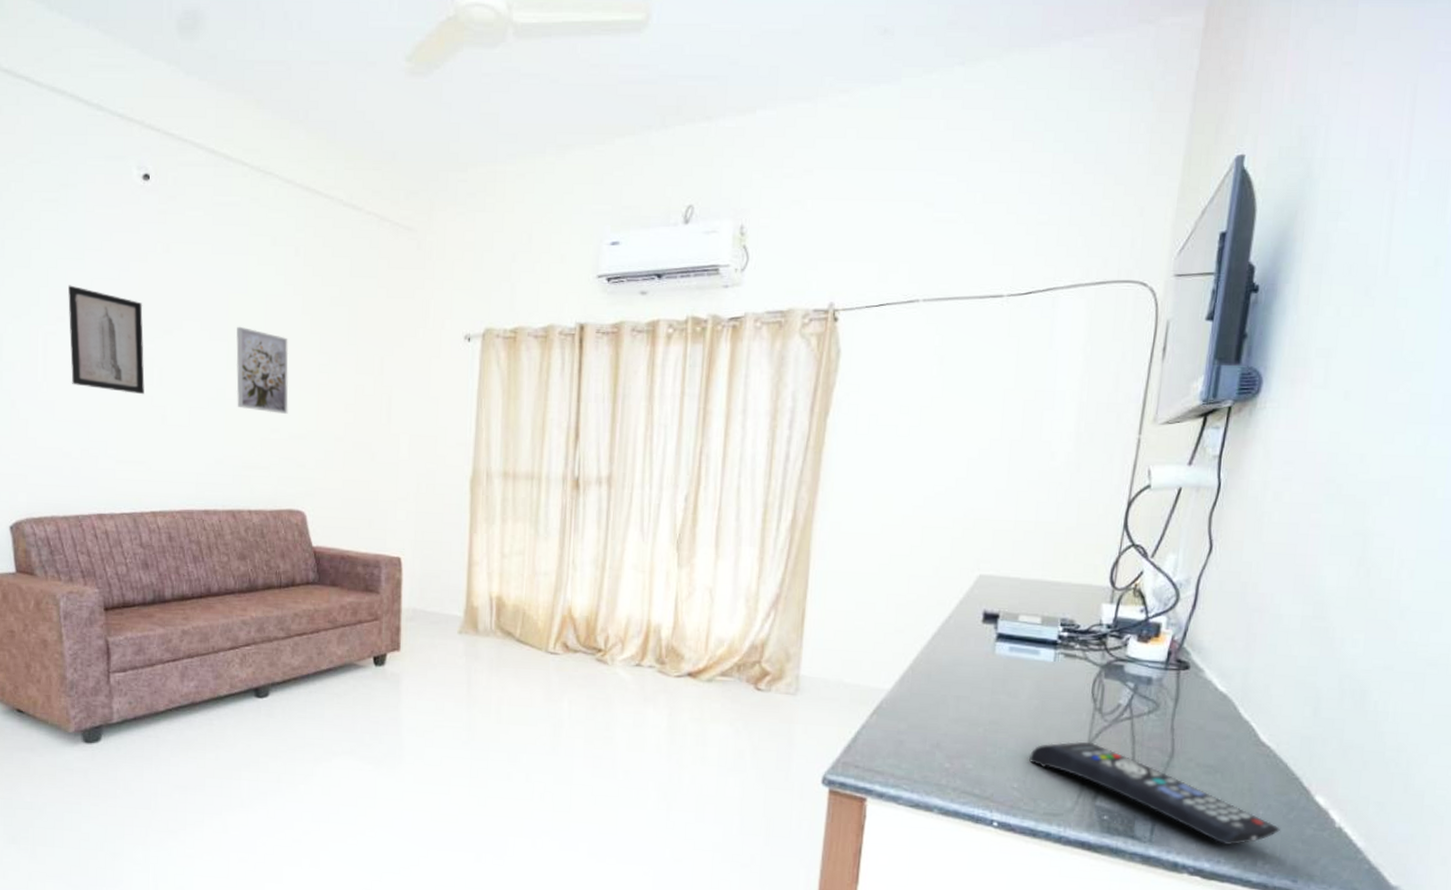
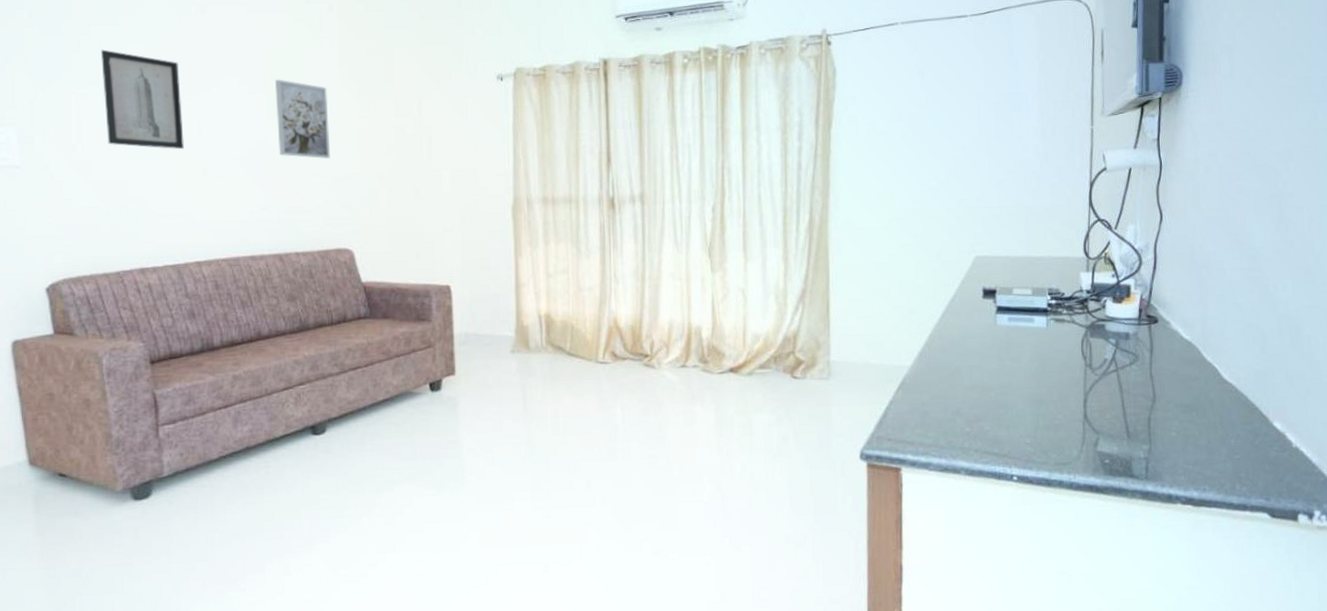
remote control: present [1028,741,1280,846] -> none [1036,395,1250,475]

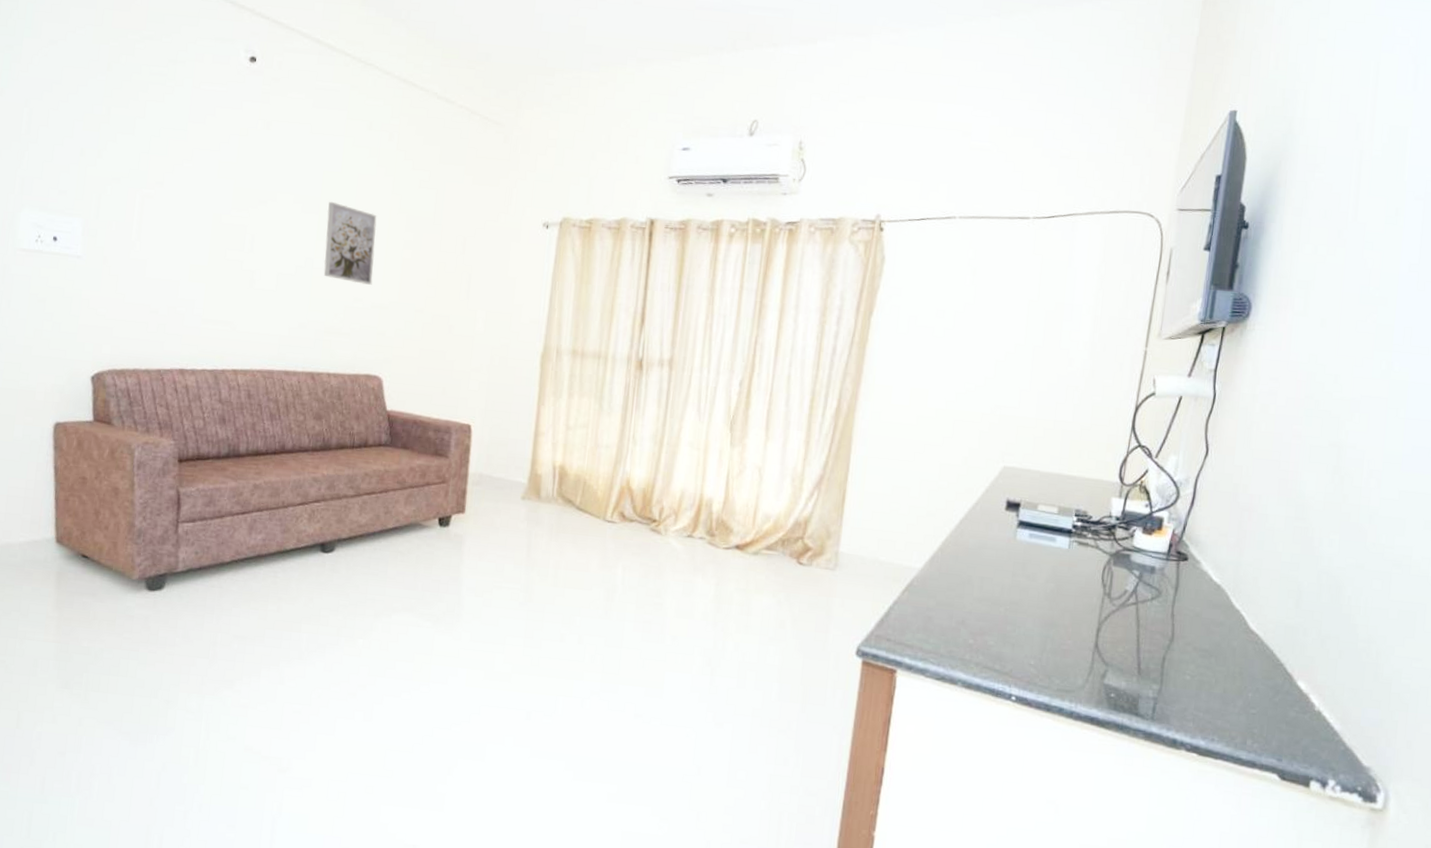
wall art: present [101,49,184,150] -> none [165,153,240,259]

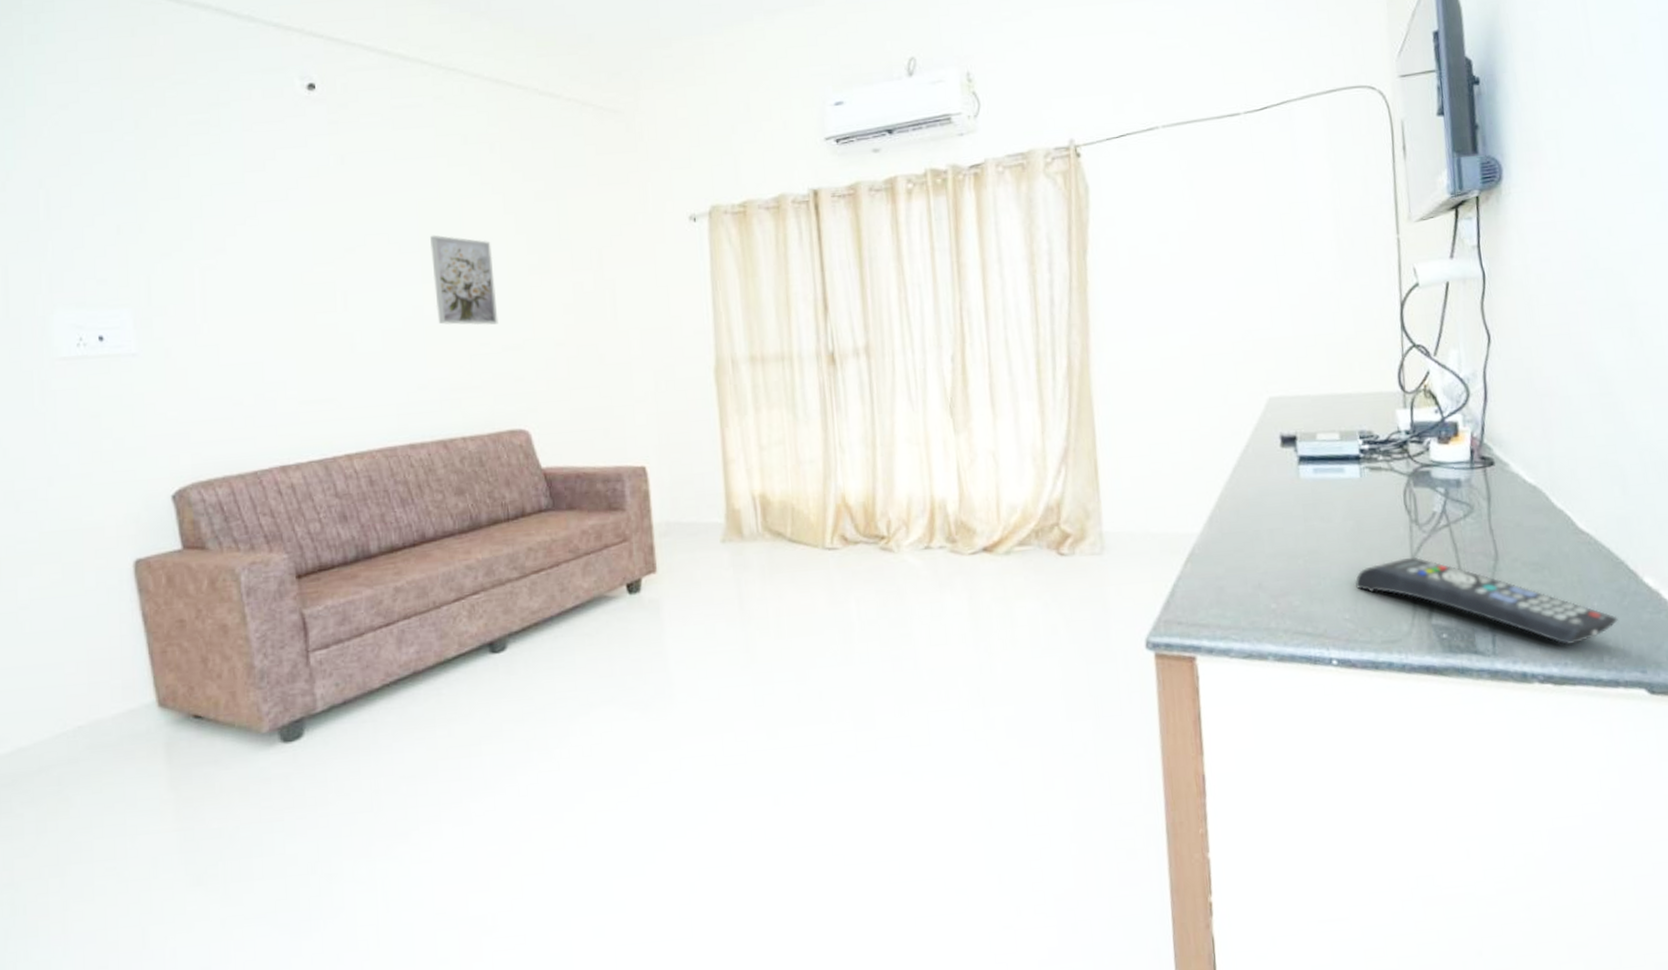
remote control: none [1044,623,1267,726] -> present [1354,557,1618,646]

